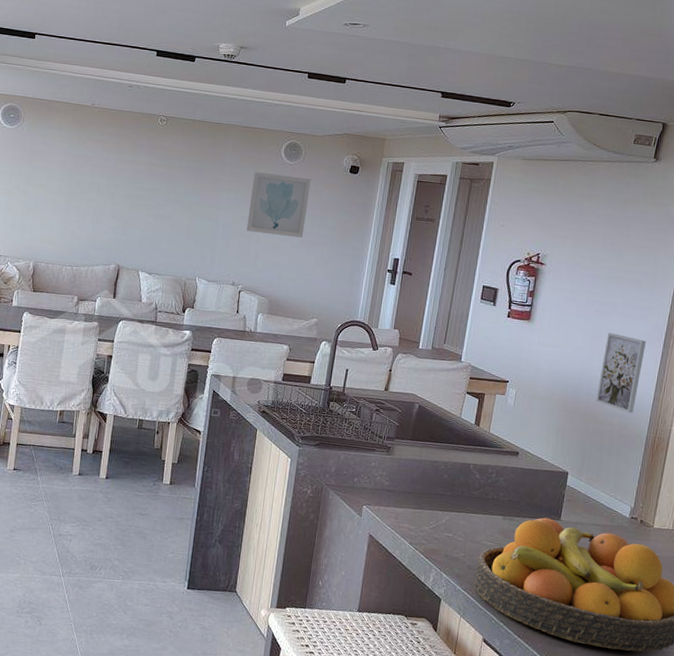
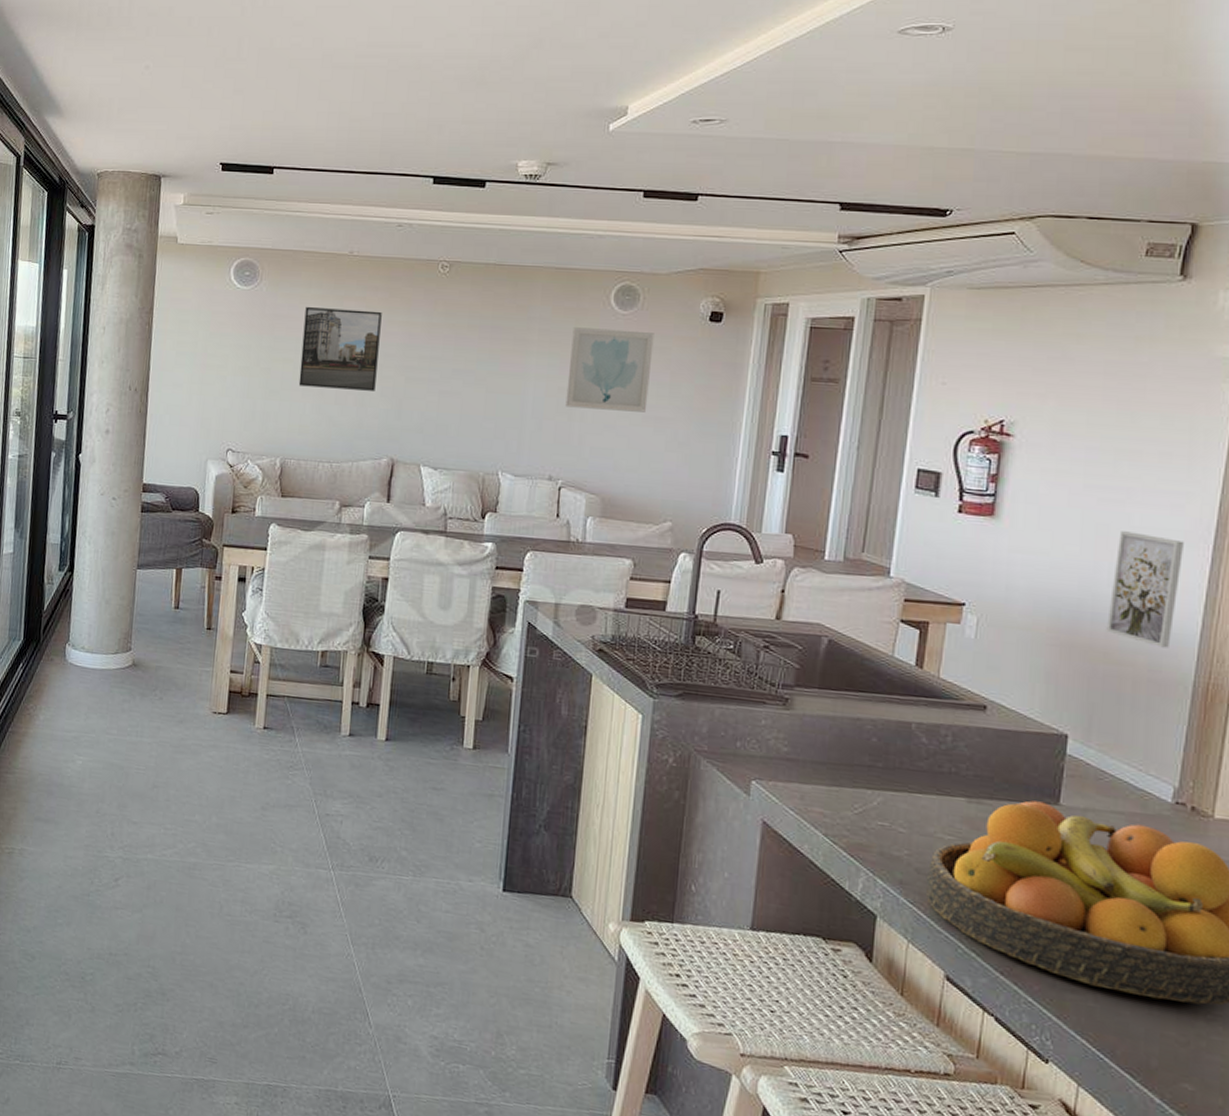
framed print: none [49,144,115,213] -> present [298,306,382,391]

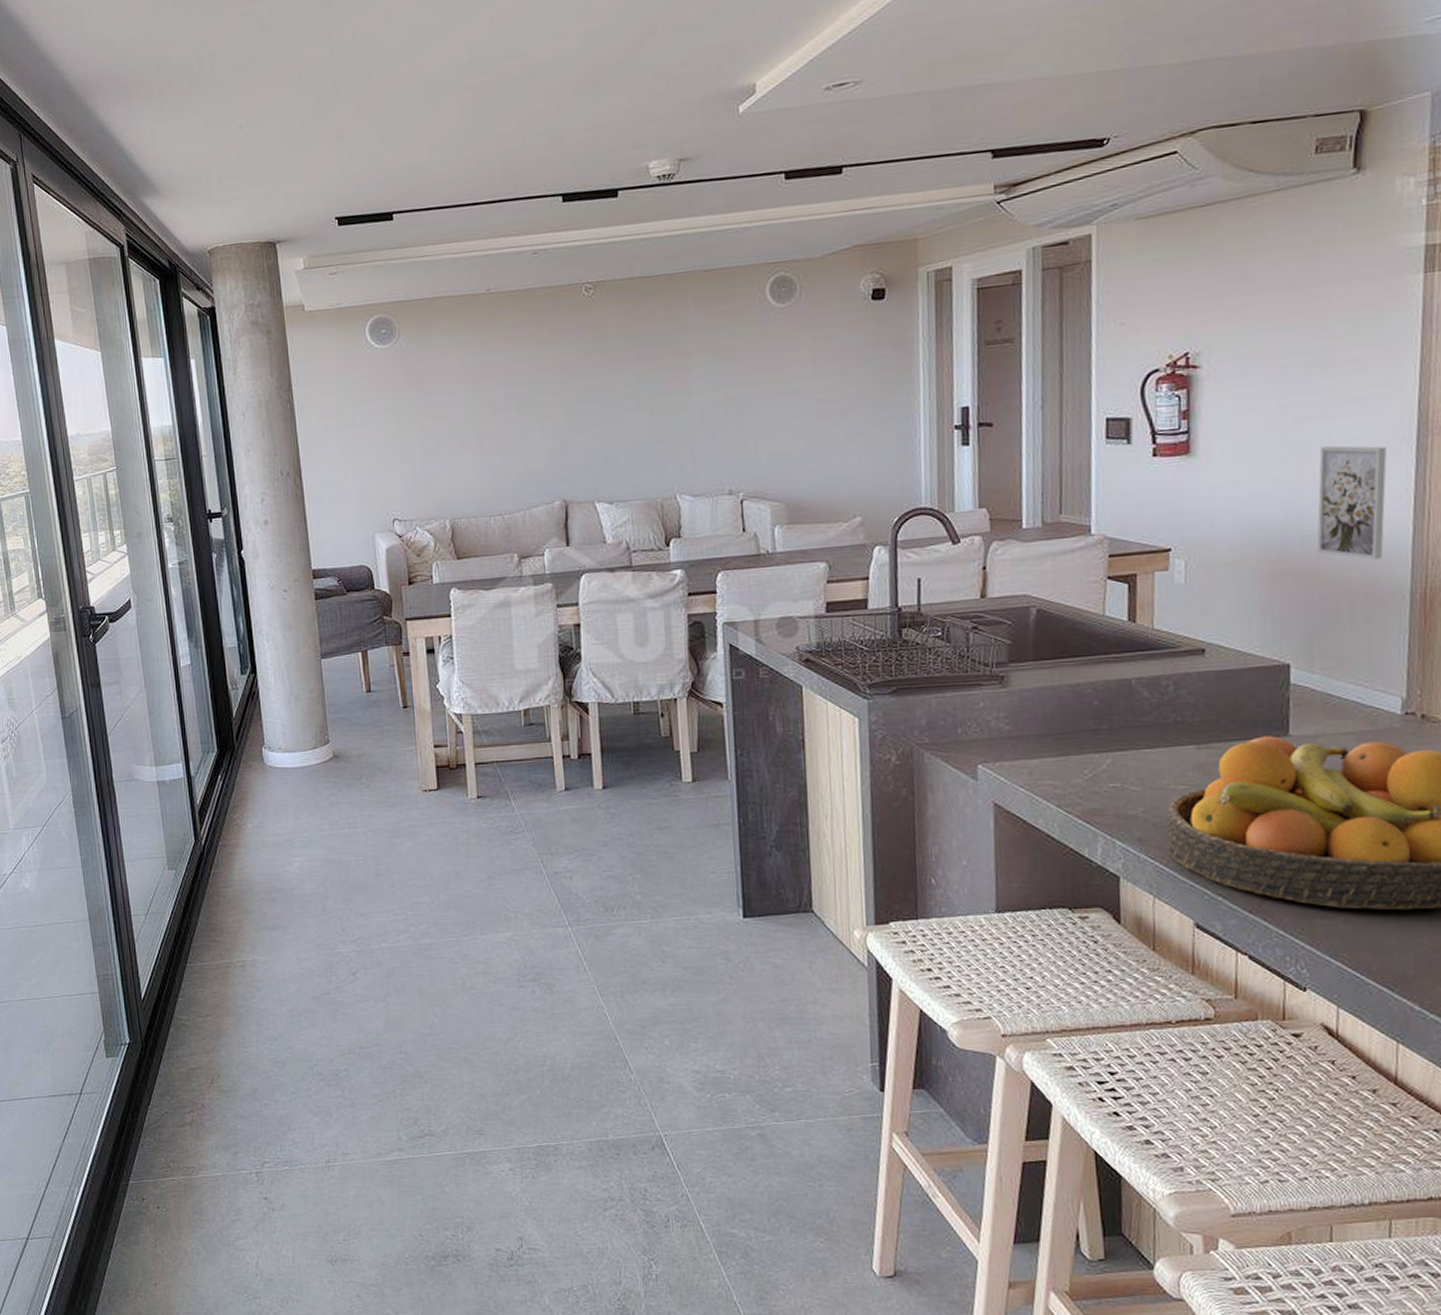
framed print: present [298,306,382,391] -> none [450,347,536,441]
wall art: present [565,327,654,412] -> none [731,322,820,416]

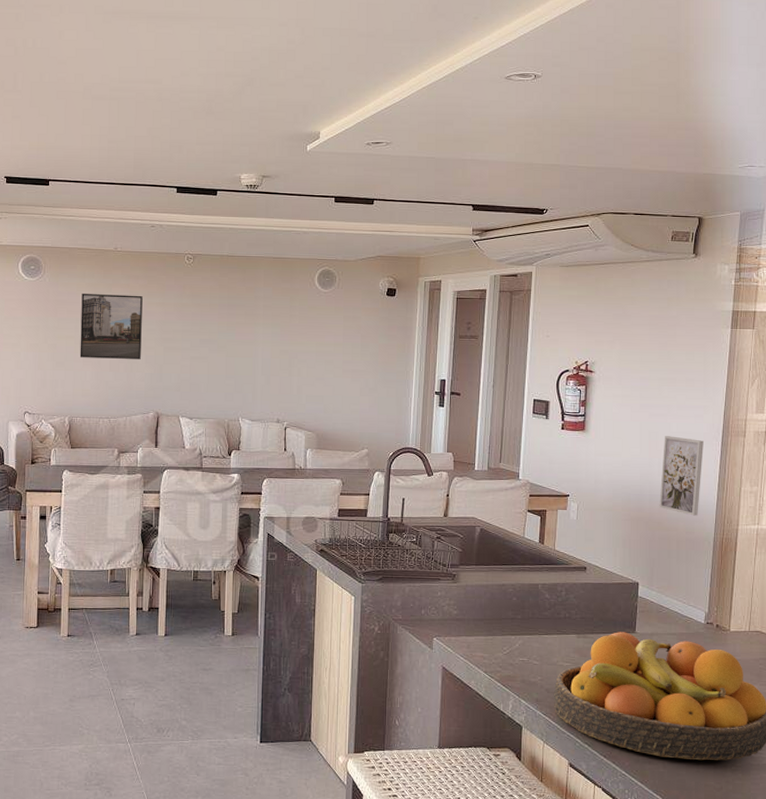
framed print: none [450,347,536,441] -> present [79,293,143,359]

